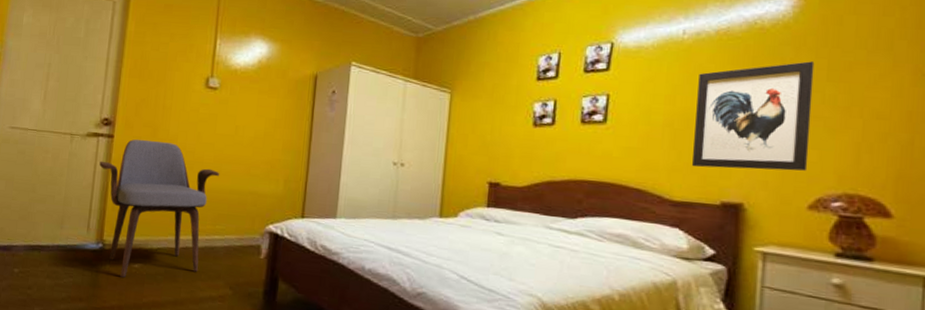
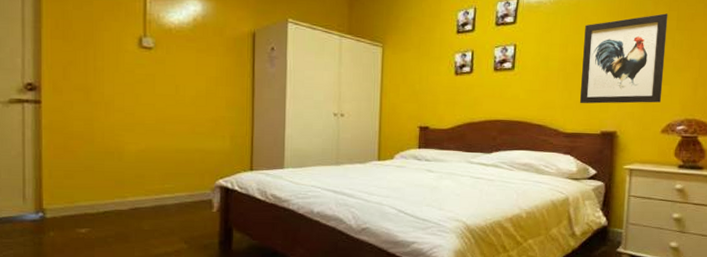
armchair: present [99,139,220,278] -> none [28,104,164,244]

